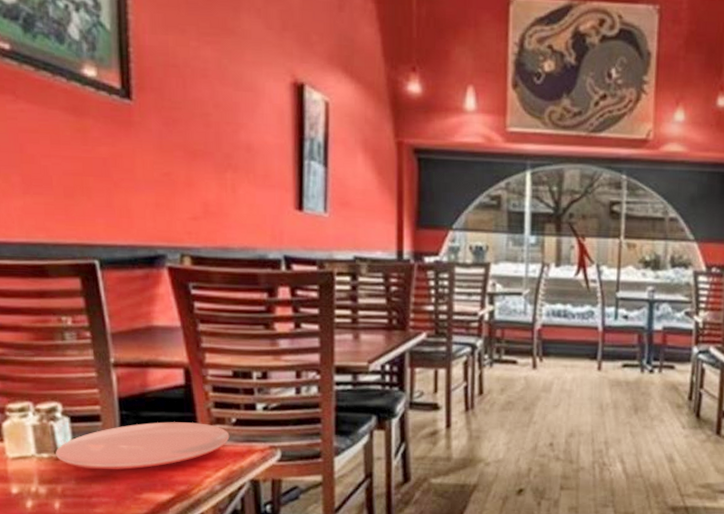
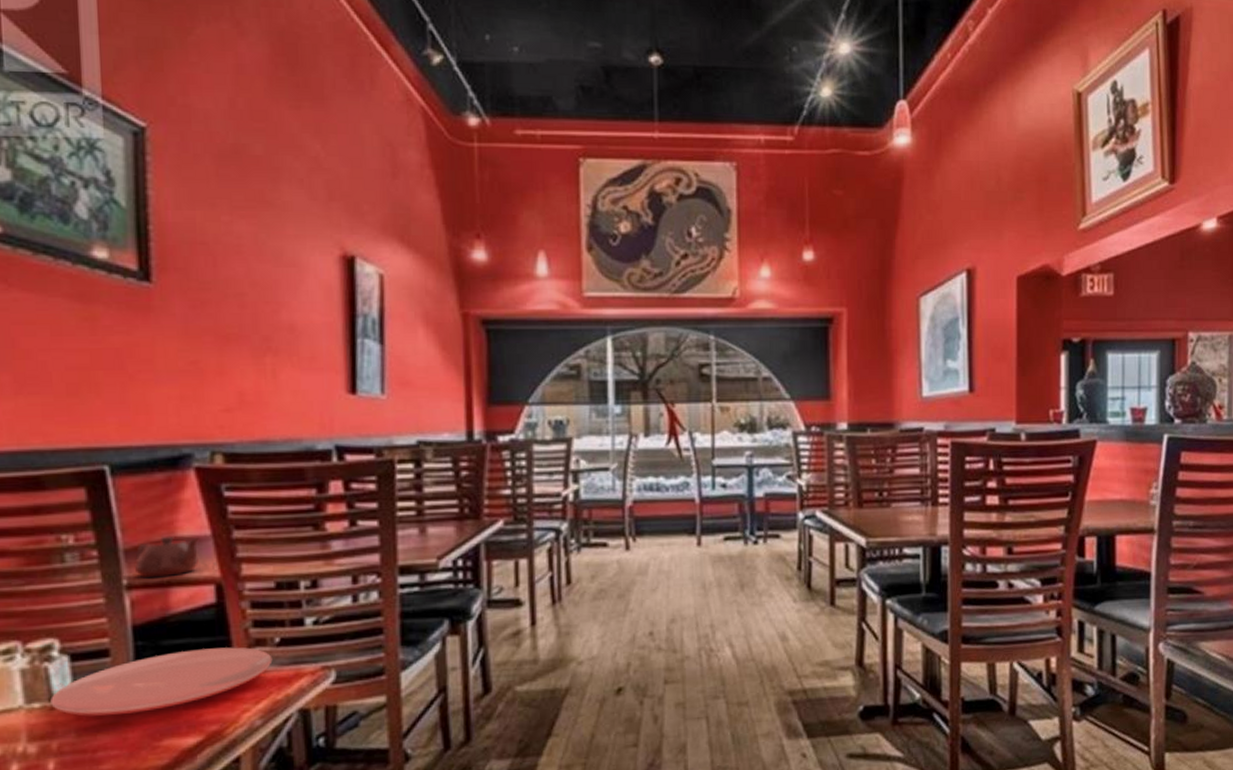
teapot: none [119,324,171,359] -> present [134,536,199,578]

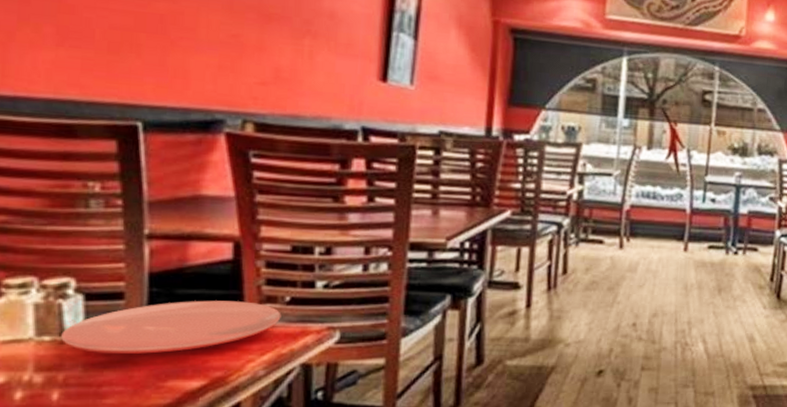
teapot: present [134,536,199,578] -> none [156,192,223,231]

